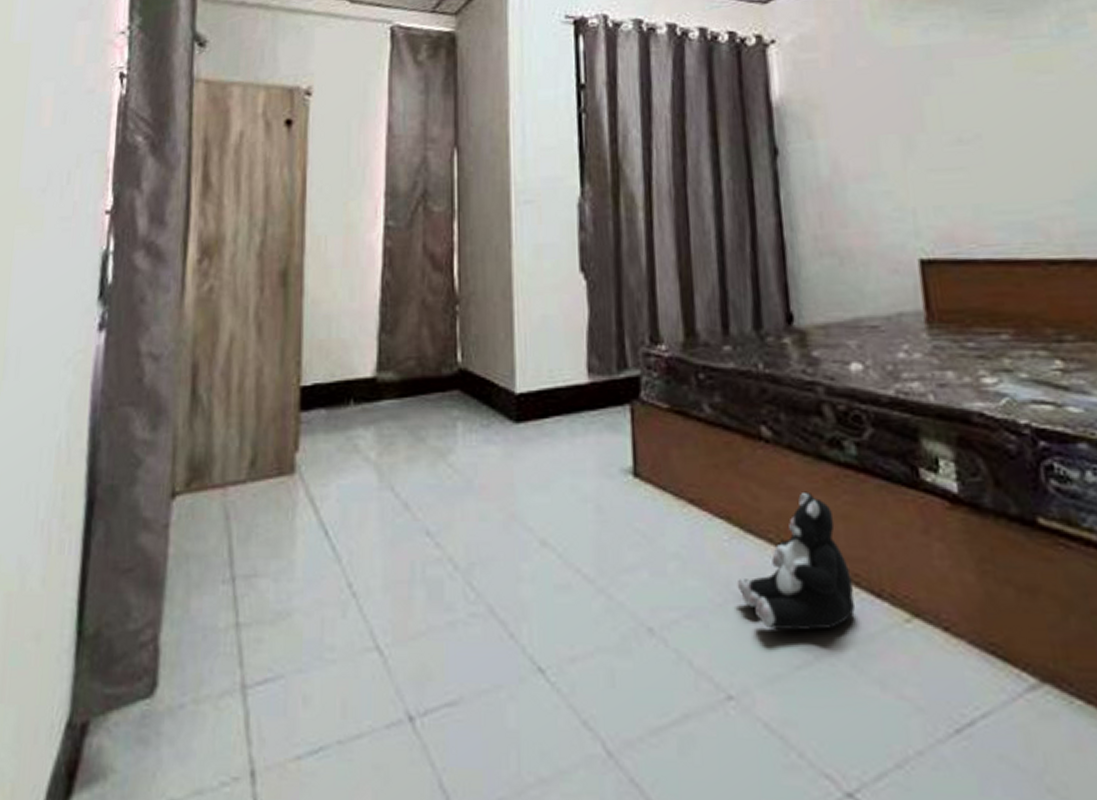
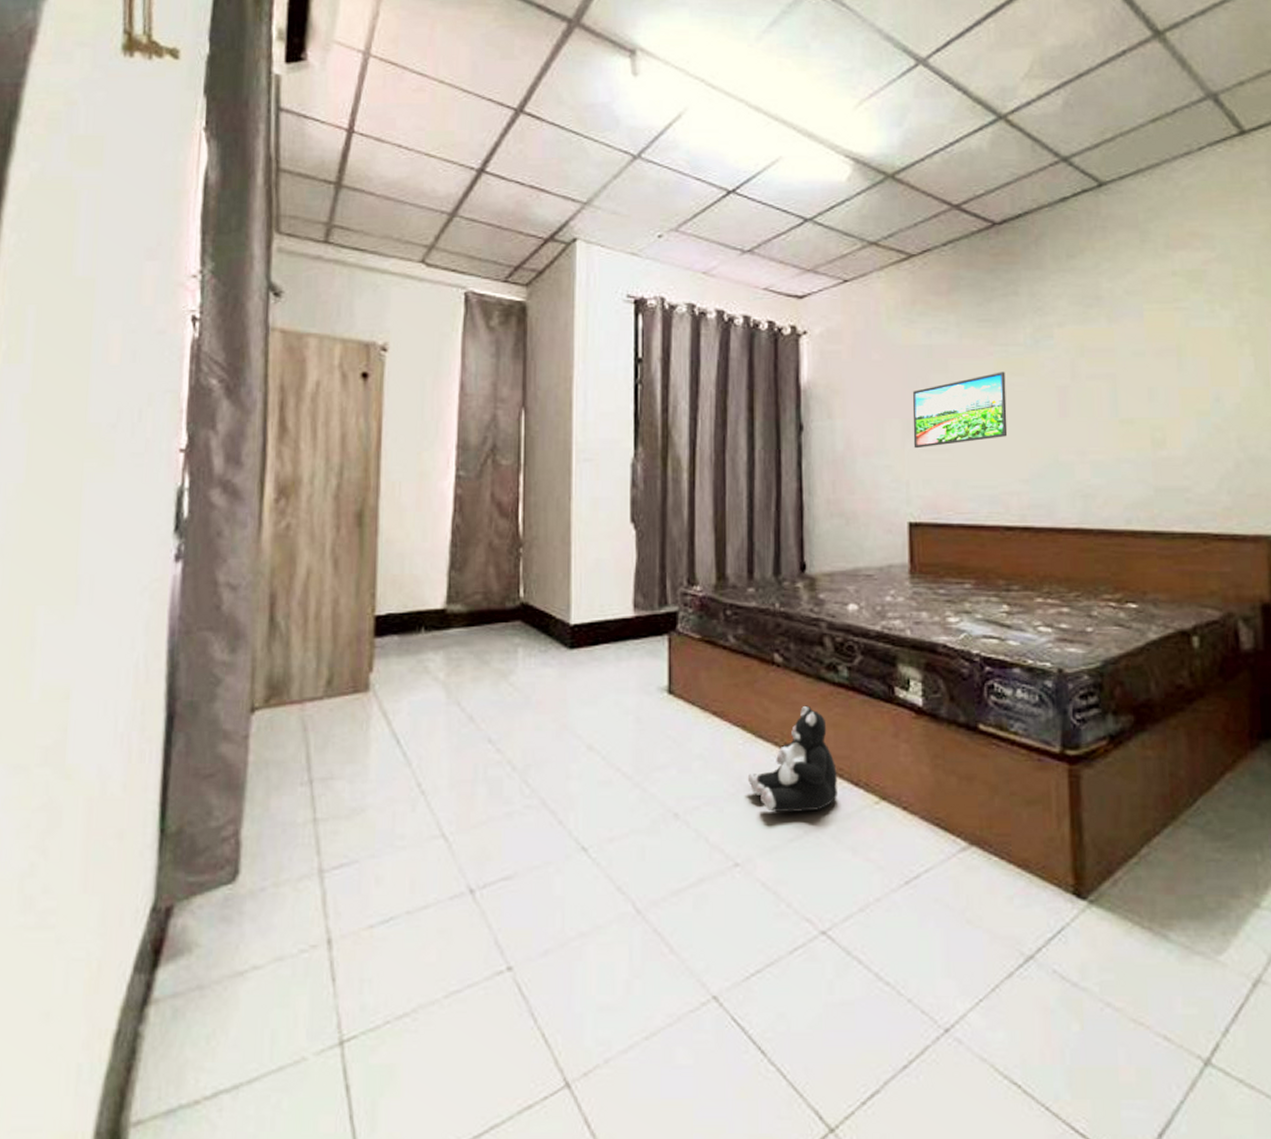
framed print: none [912,70,1039,169] -> present [912,372,1008,449]

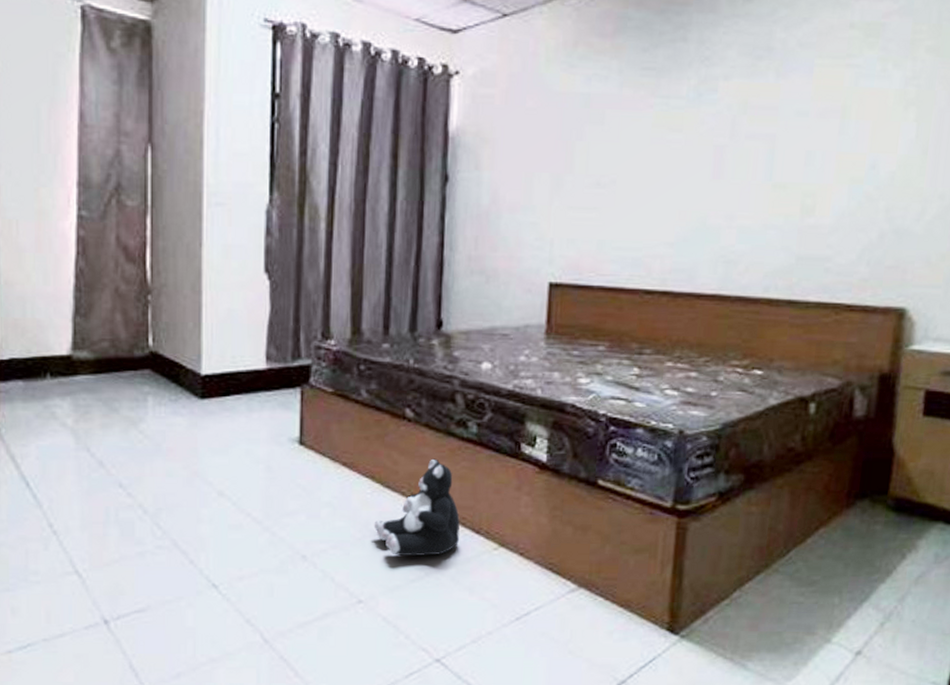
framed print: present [912,372,1008,449] -> none [561,126,663,206]

